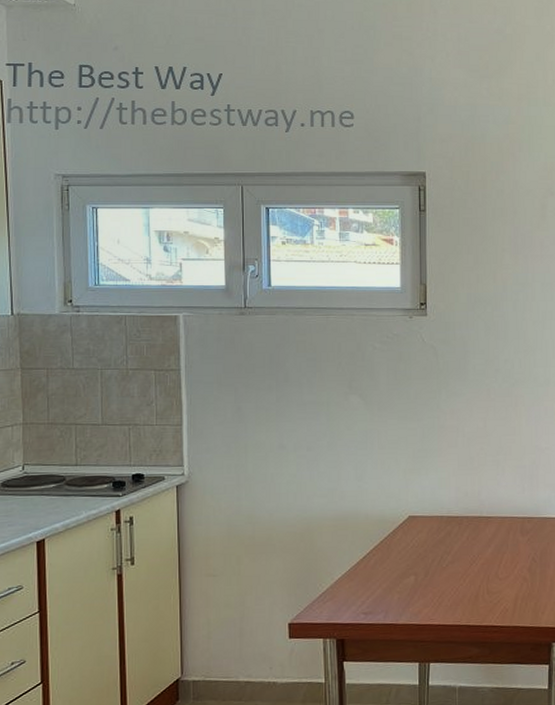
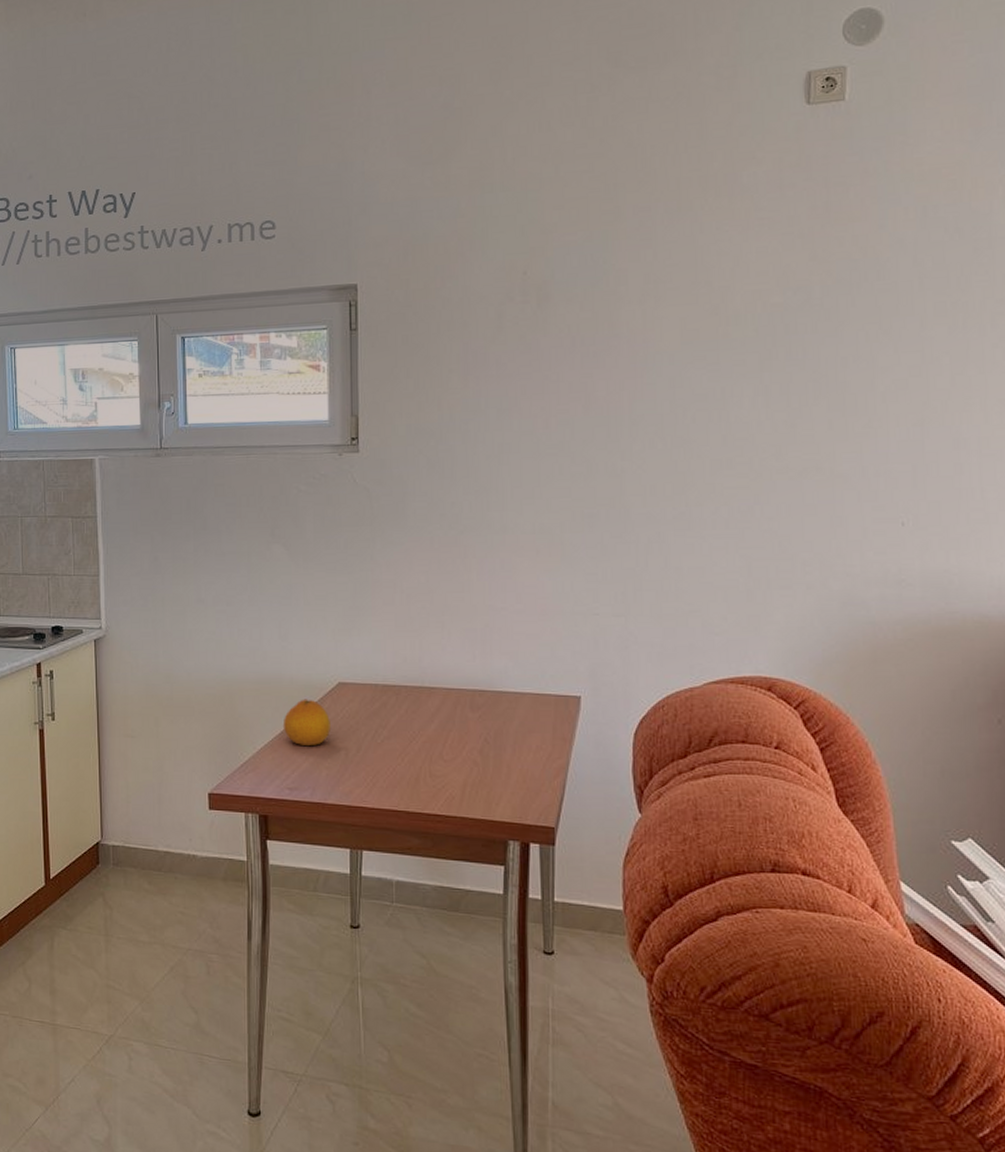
fruit: none [358,532,402,574] -> present [282,699,330,745]

